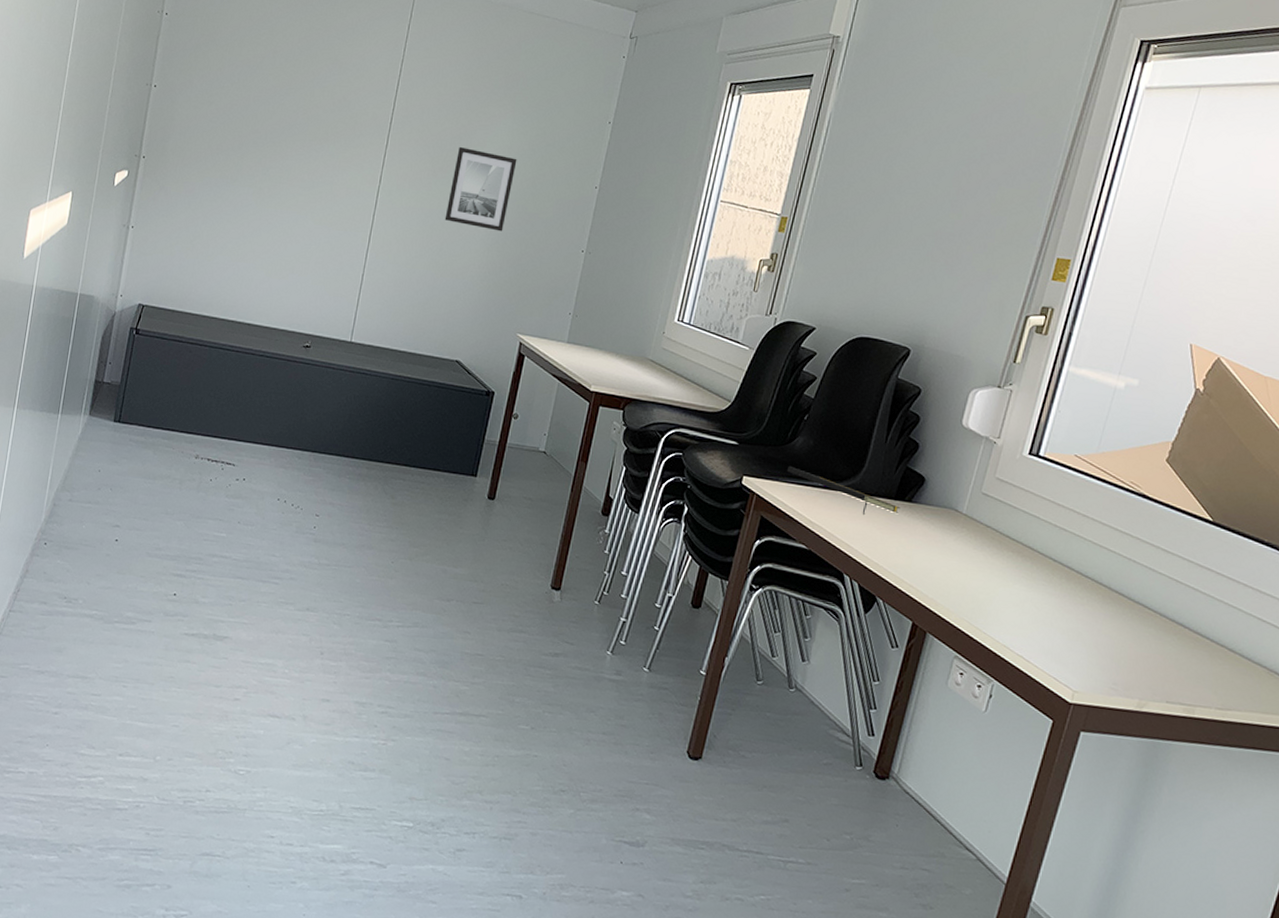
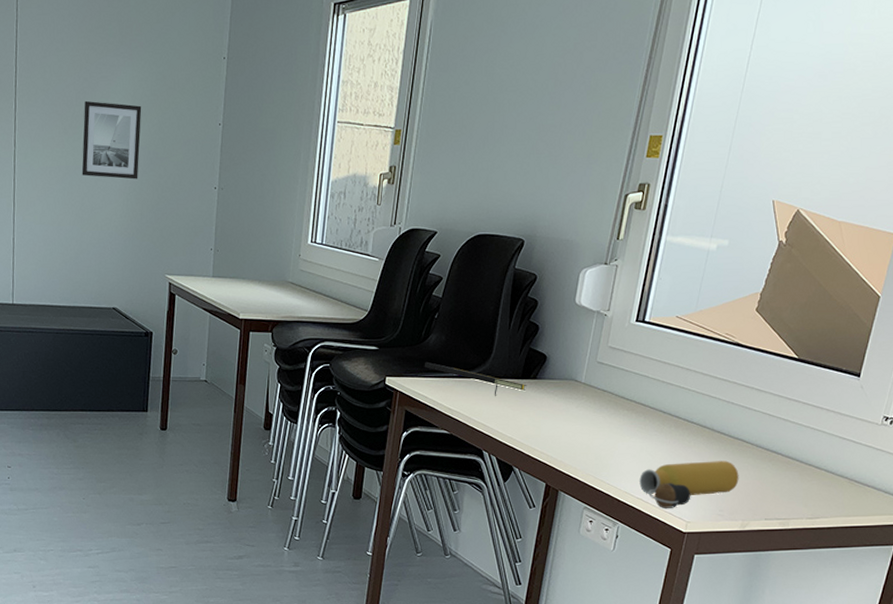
water bottle: none [1021,620,1138,673] -> present [639,460,739,508]

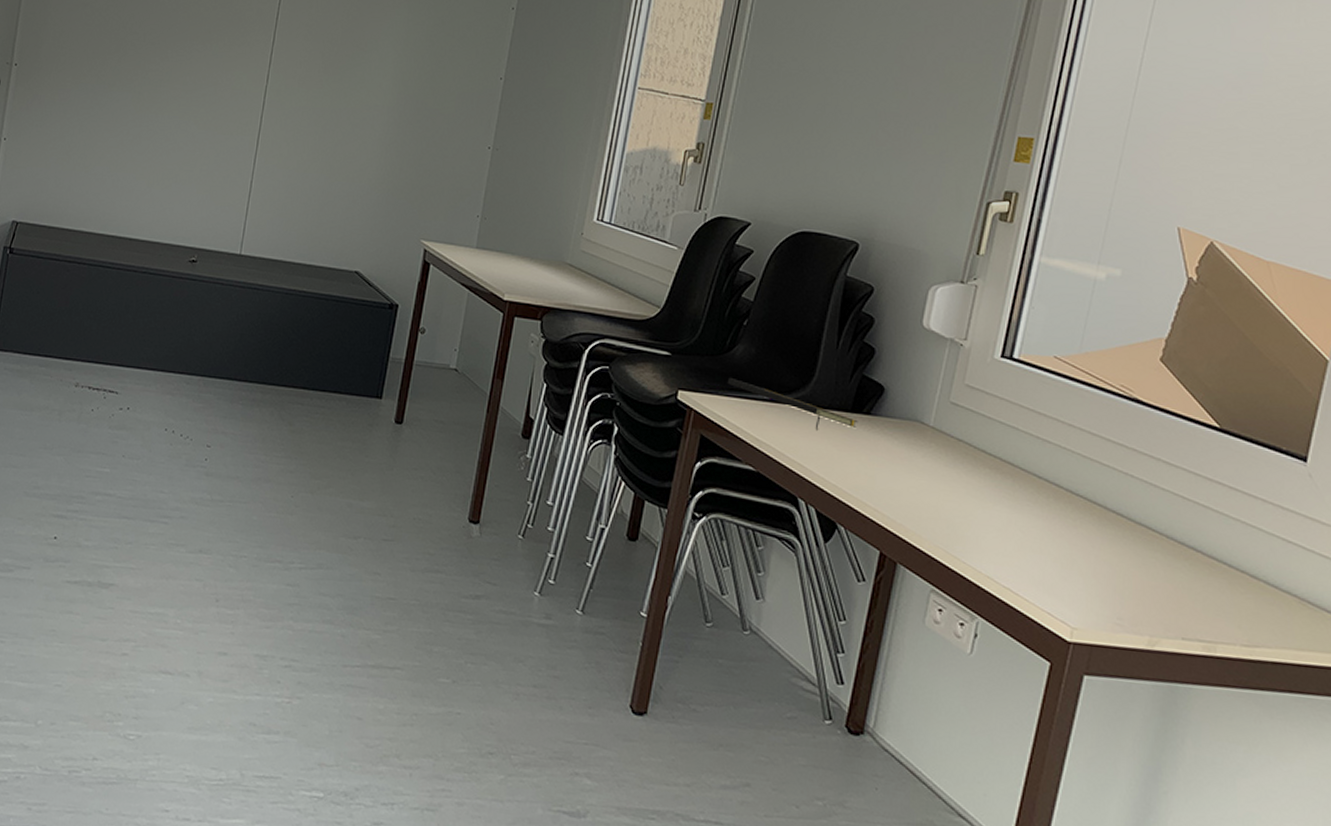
wall art: present [81,100,142,180] -> none [338,40,414,130]
water bottle: present [639,460,739,508] -> none [1006,546,1144,607]

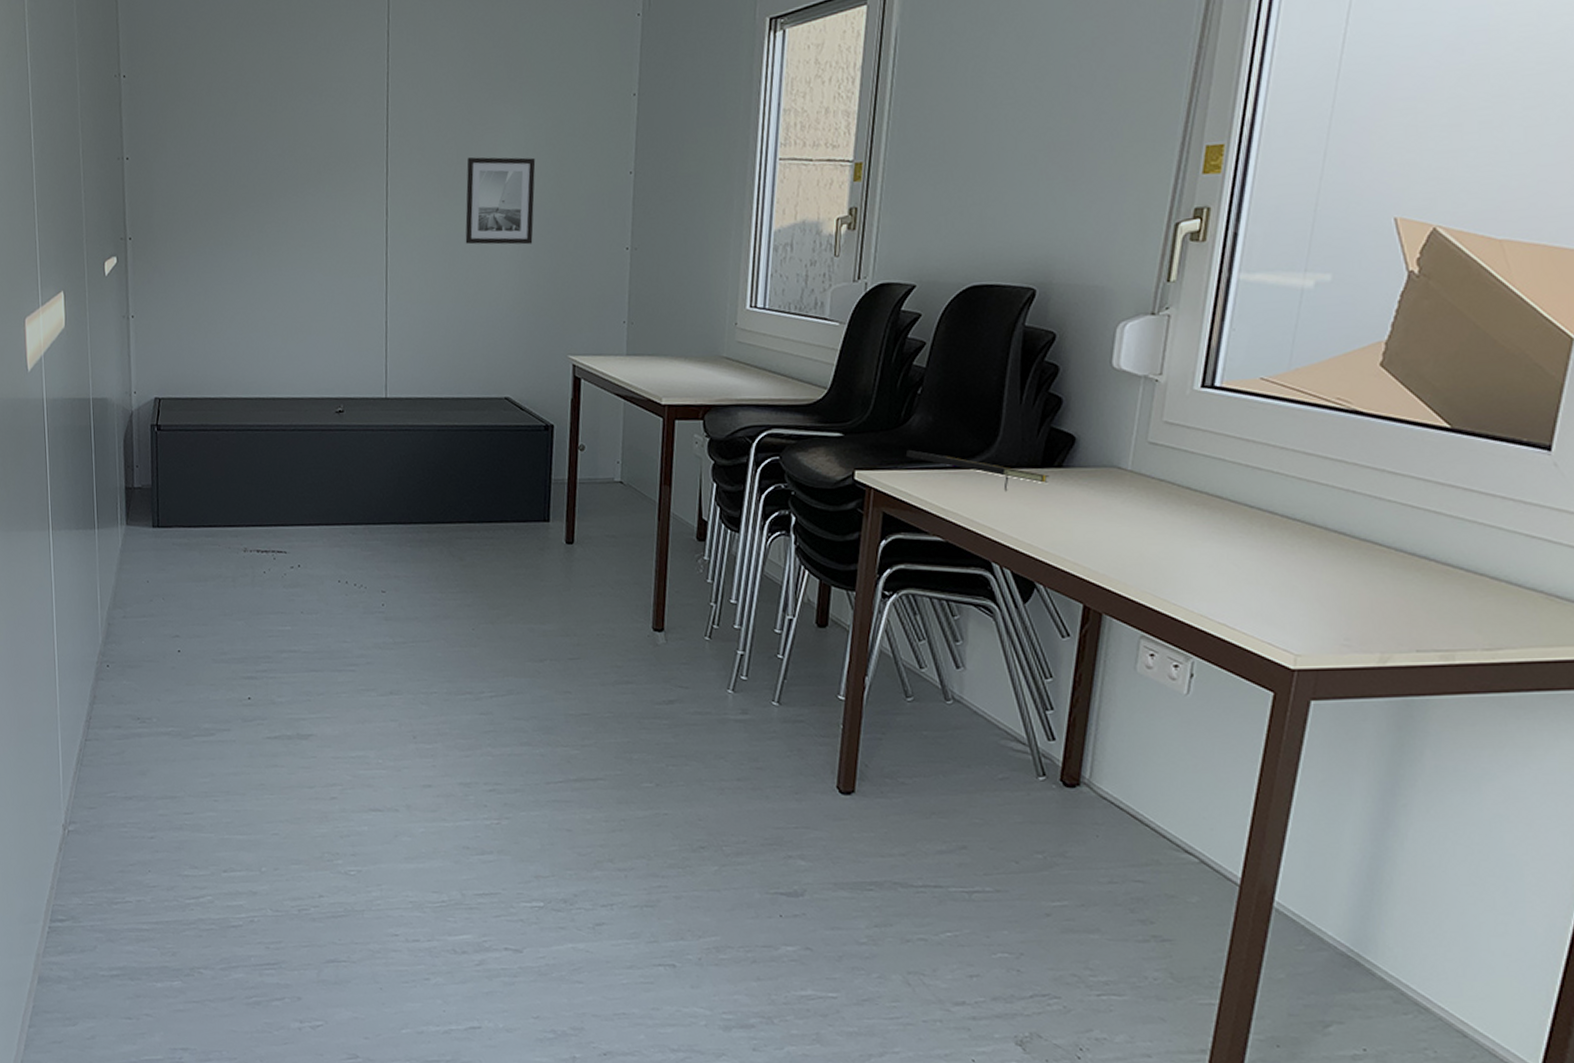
wall art: none [338,40,414,130] -> present [465,157,536,245]

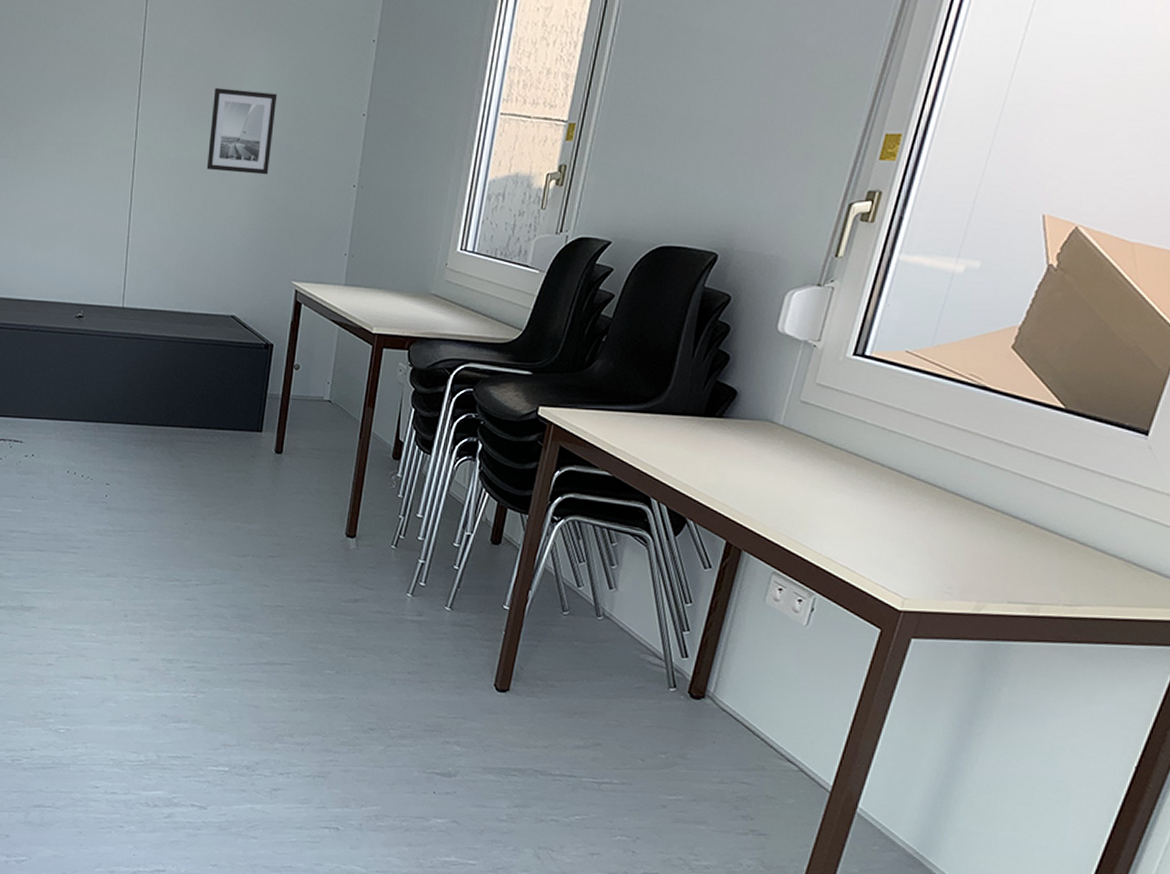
notepad: present [905,449,1050,491] -> none [585,391,710,435]

